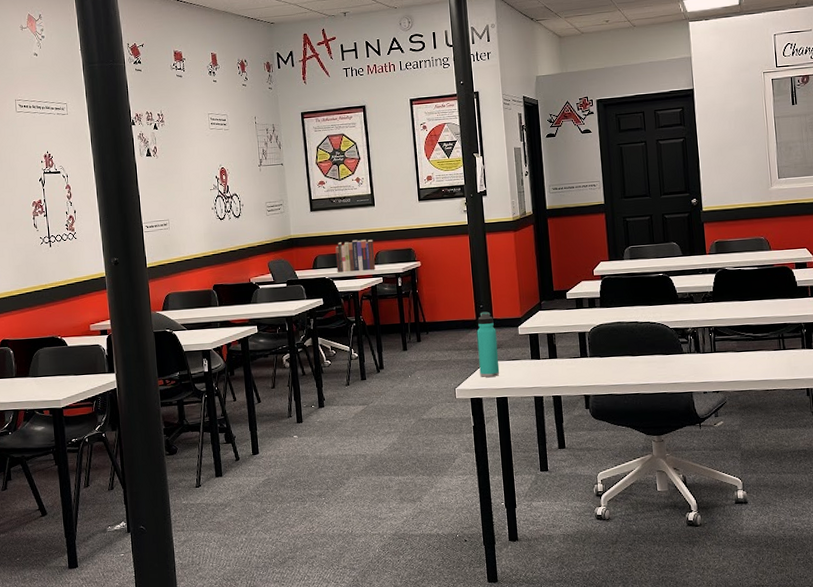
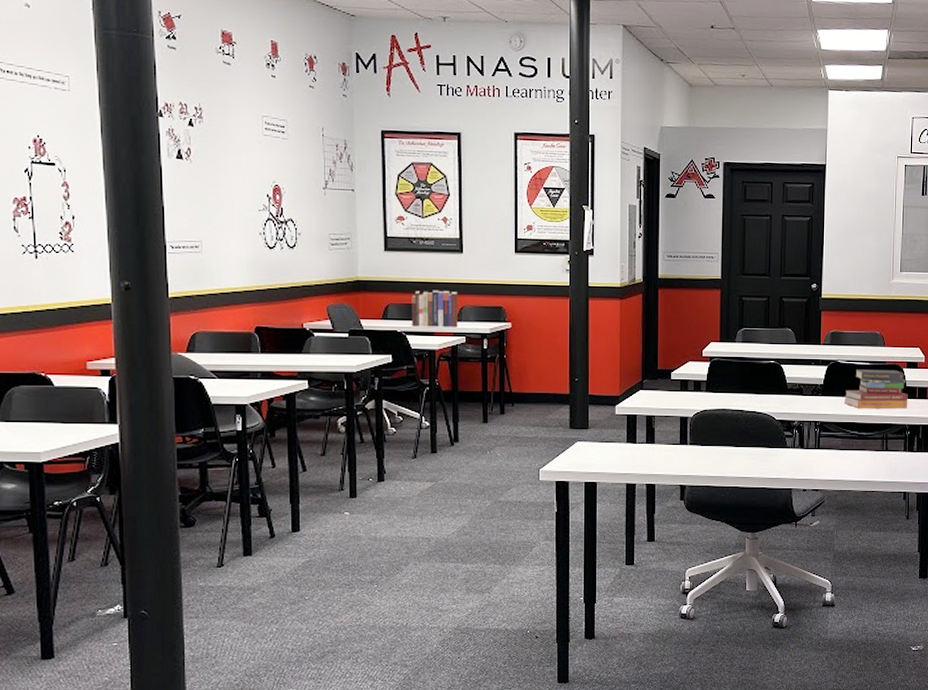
thermos bottle: present [476,311,500,377] -> none [568,386,591,459]
books: none [735,271,801,311] -> present [843,369,908,408]

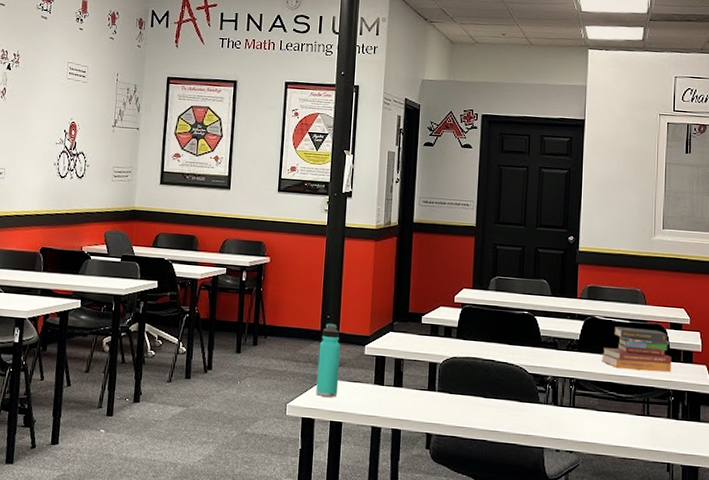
books: present [411,290,458,328] -> none [178,222,223,259]
thermos bottle: none [568,386,591,459] -> present [316,323,341,397]

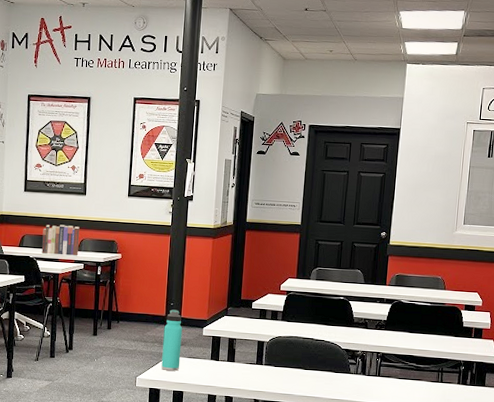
books: none [178,222,223,259] -> present [41,224,80,256]
books: present [601,326,672,372] -> none [404,309,465,346]

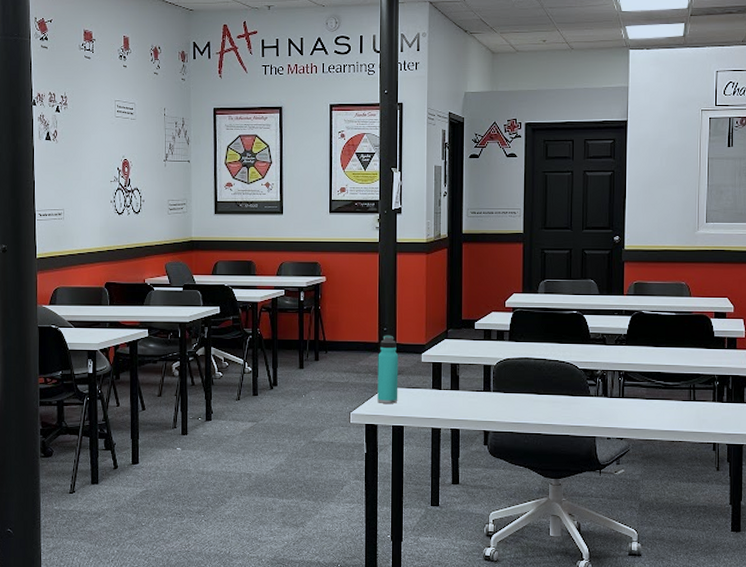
books: present [41,224,80,256] -> none [237,248,278,282]

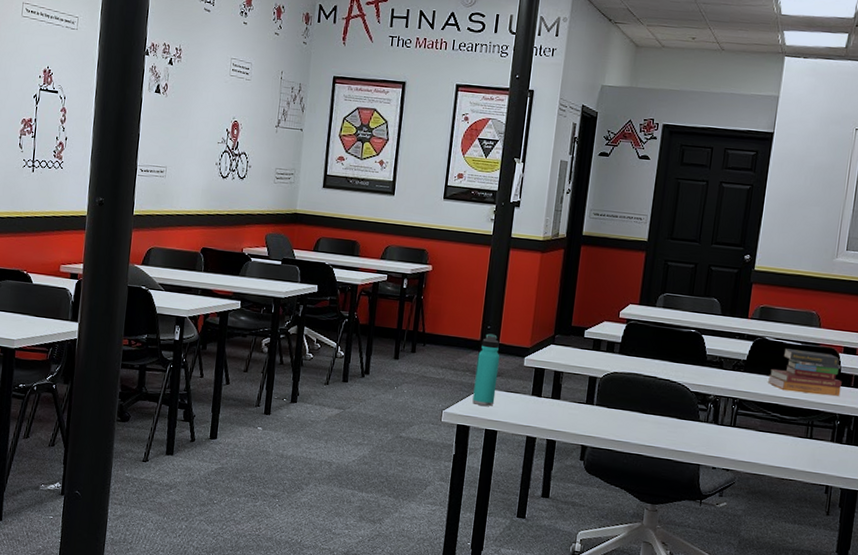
books: none [648,319,716,358] -> present [767,348,843,396]

